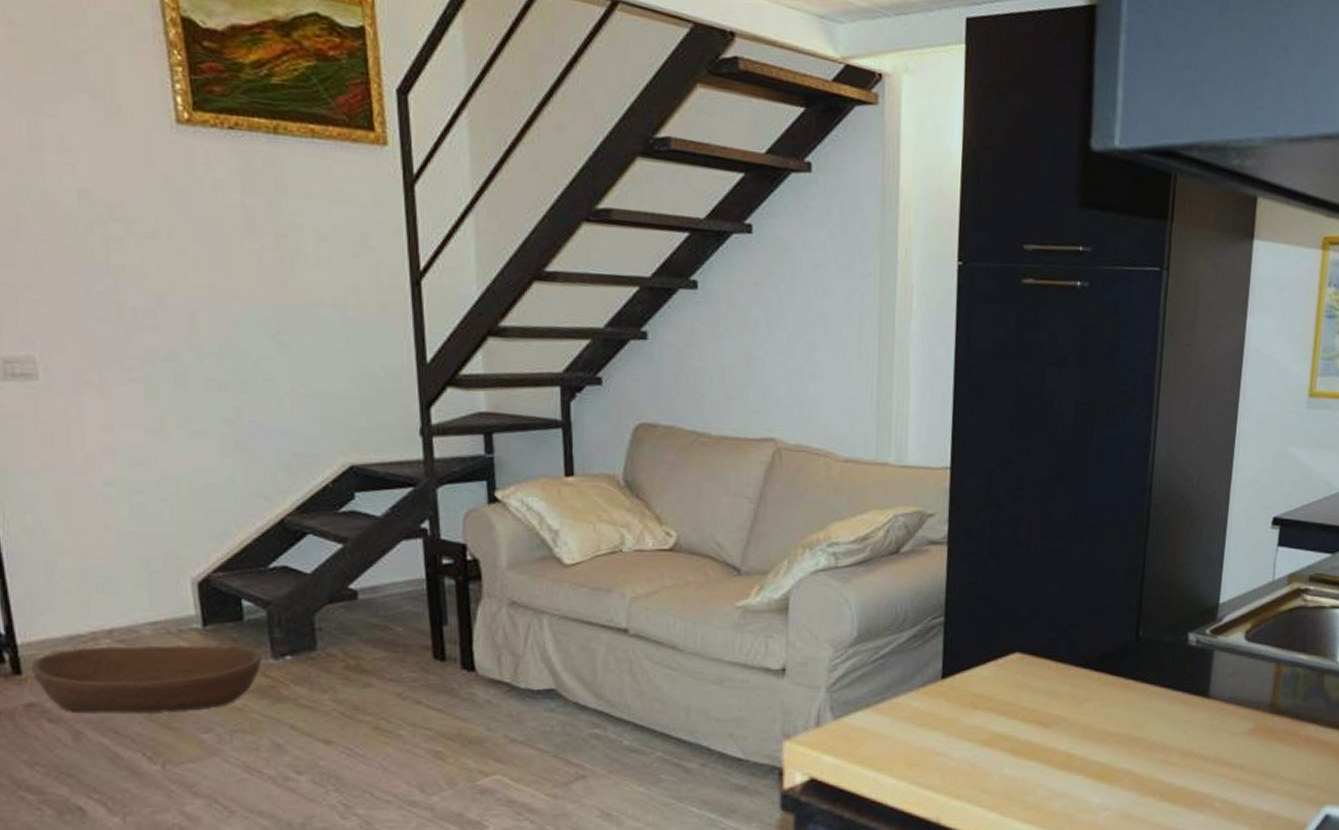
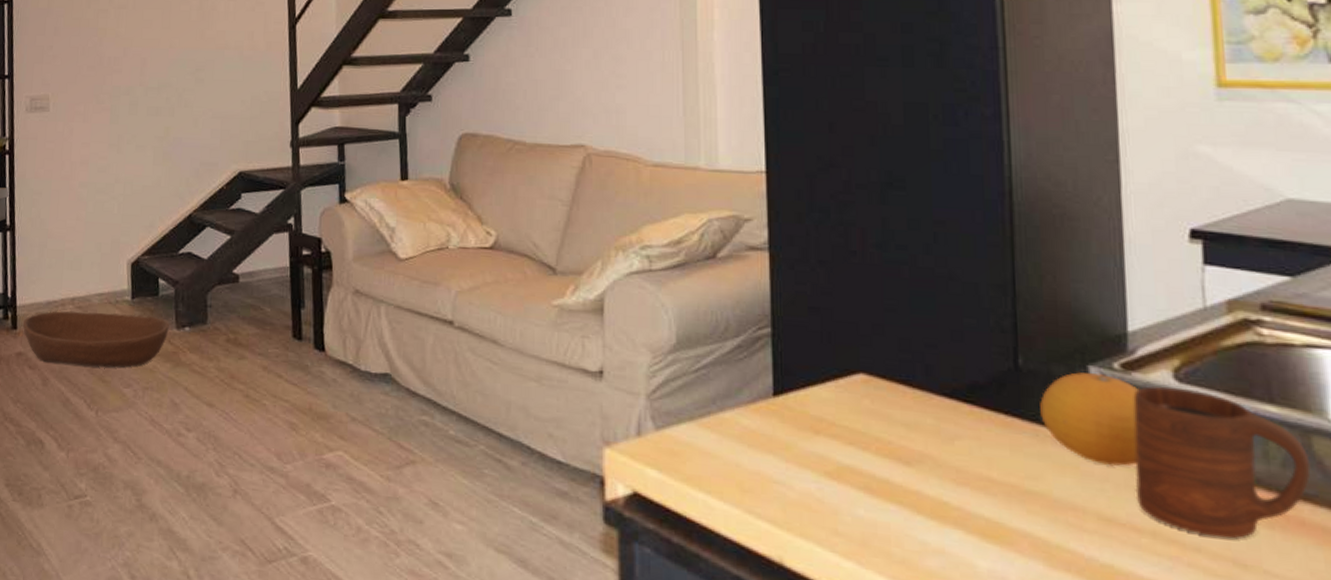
fruit: none [1150,638,1221,712] -> present [1040,372,1140,467]
cup: none [1207,645,1321,757] -> present [1133,386,1311,538]

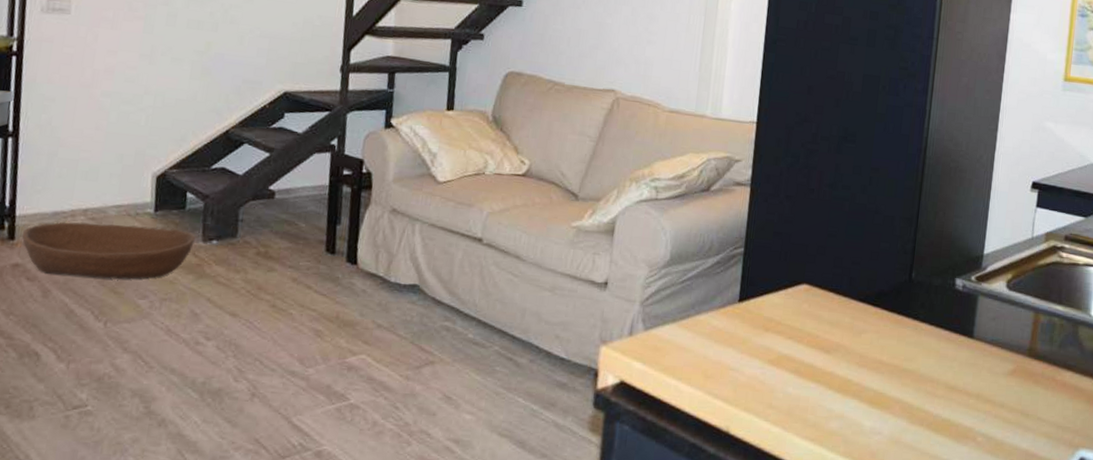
fruit: present [1040,372,1140,467] -> none [920,283,985,350]
cup: present [1133,386,1311,538] -> none [971,293,1076,397]

